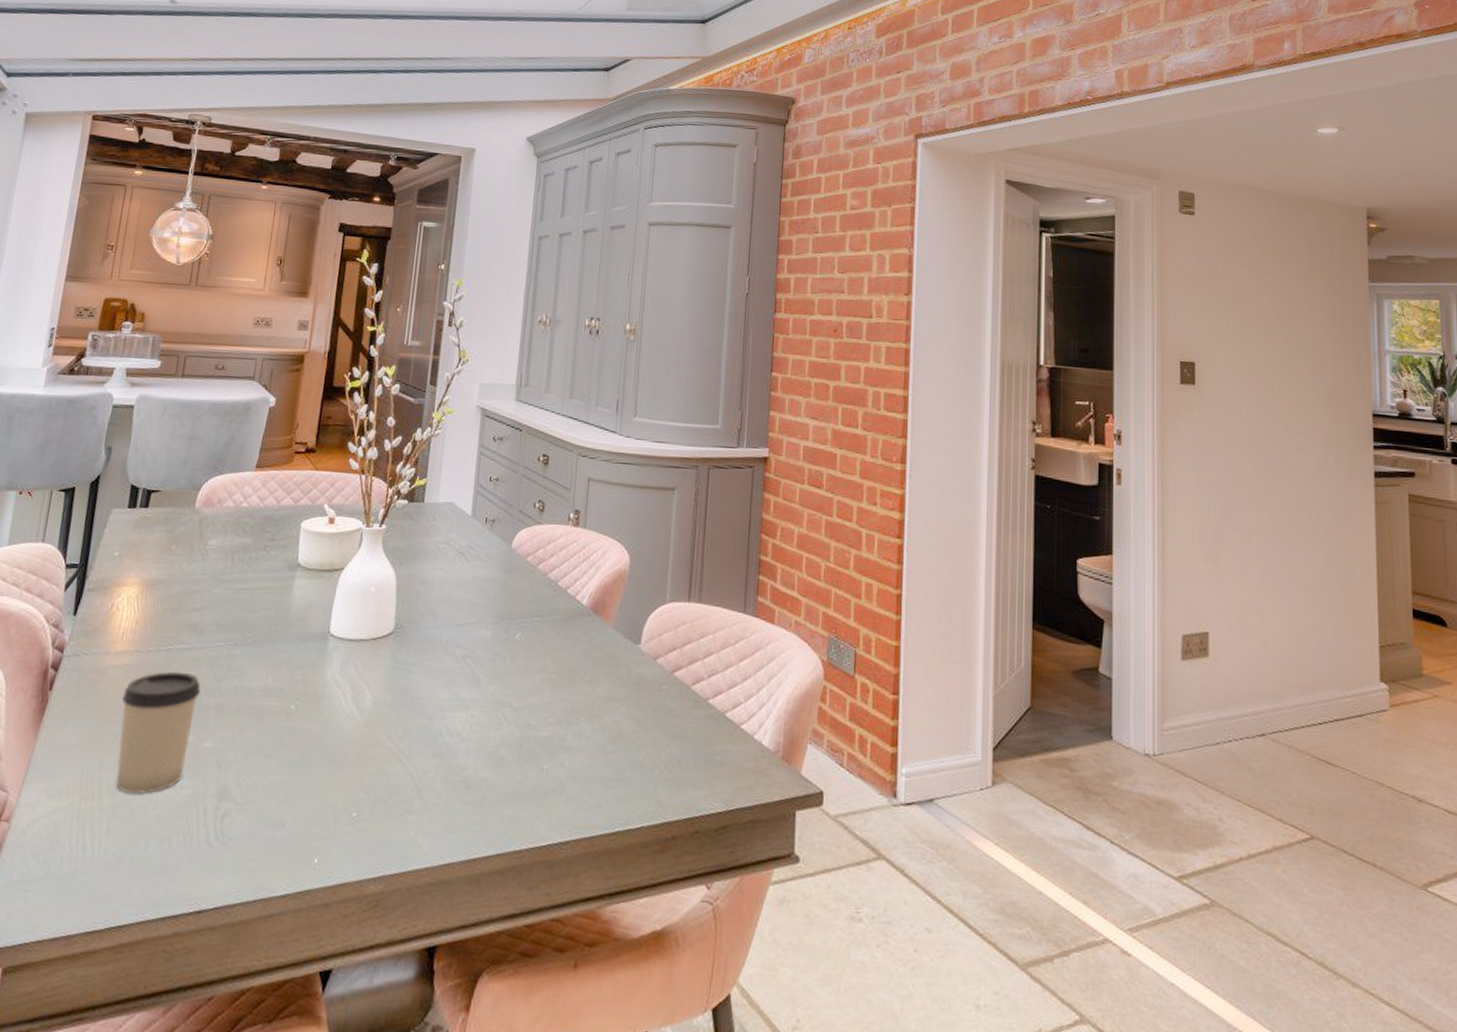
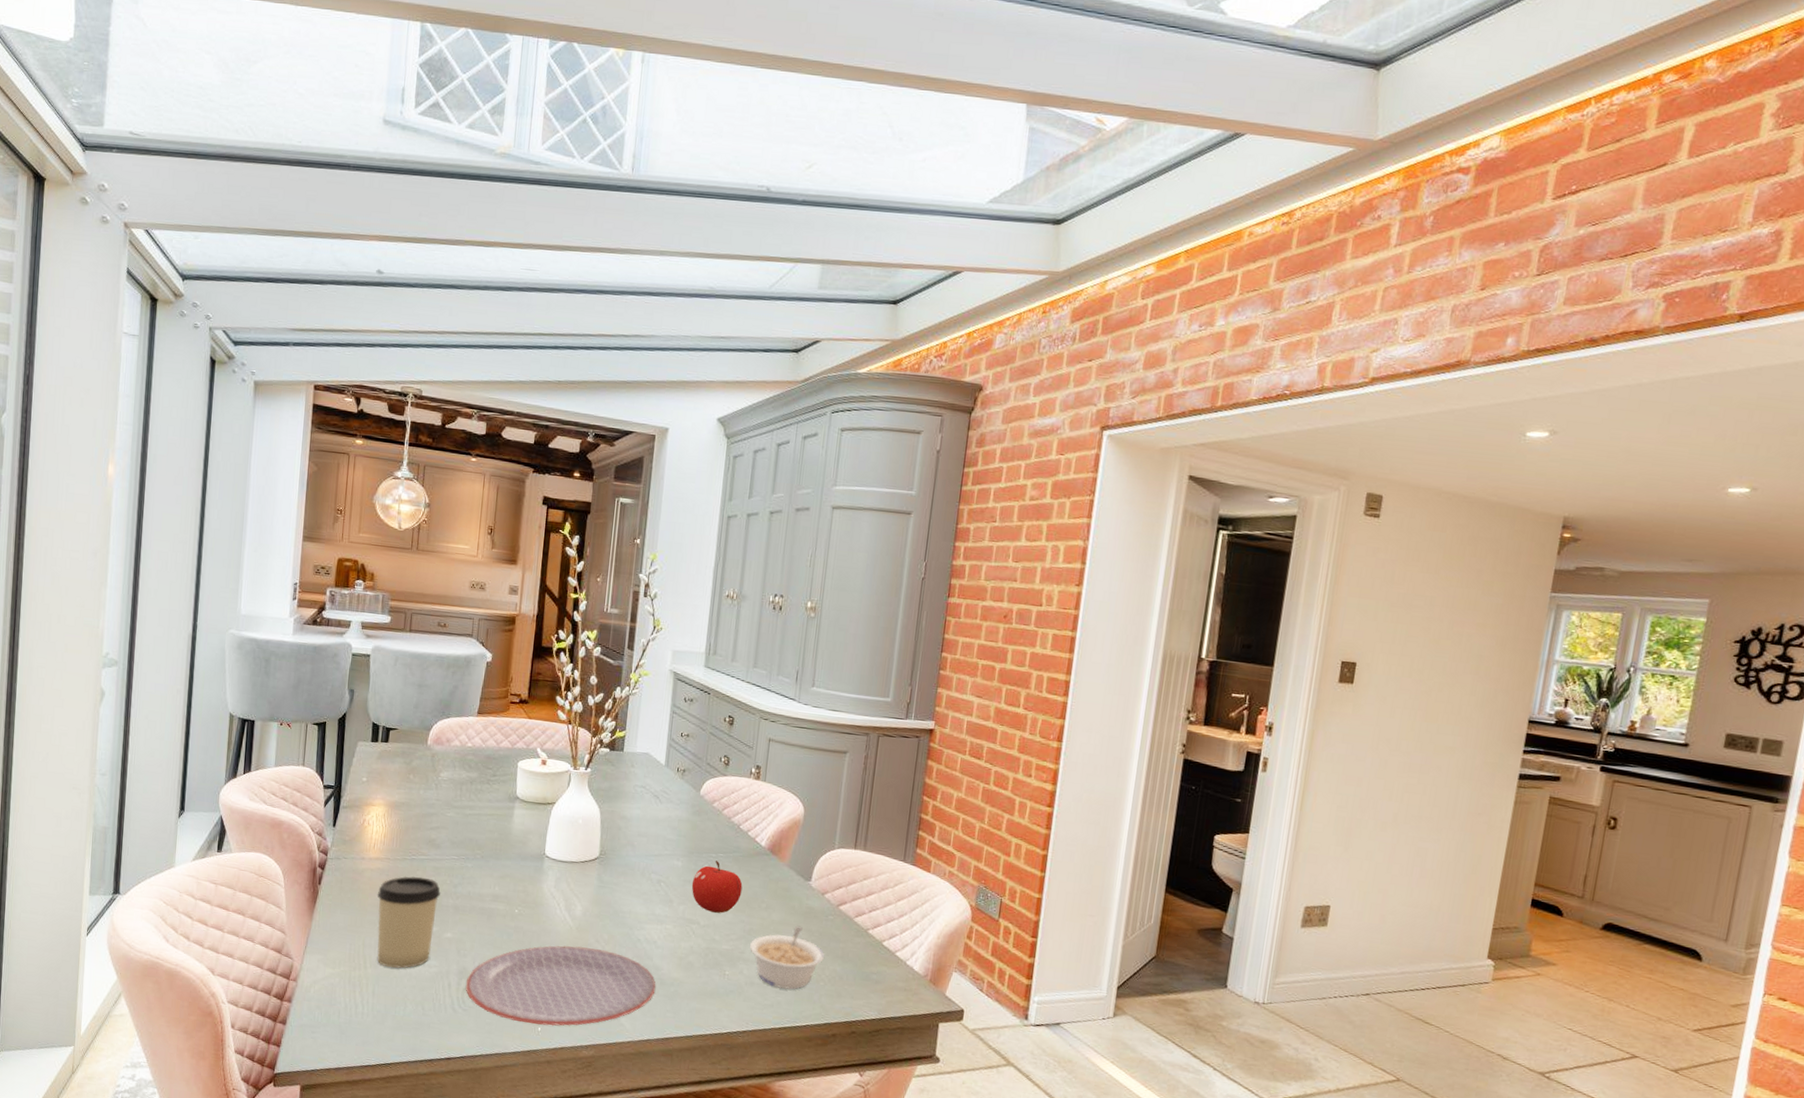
plate: none [224,747,461,856] -> present [465,945,656,1026]
fruit: none [502,626,562,692] -> present [691,860,743,913]
legume: none [572,700,660,783] -> present [750,925,825,990]

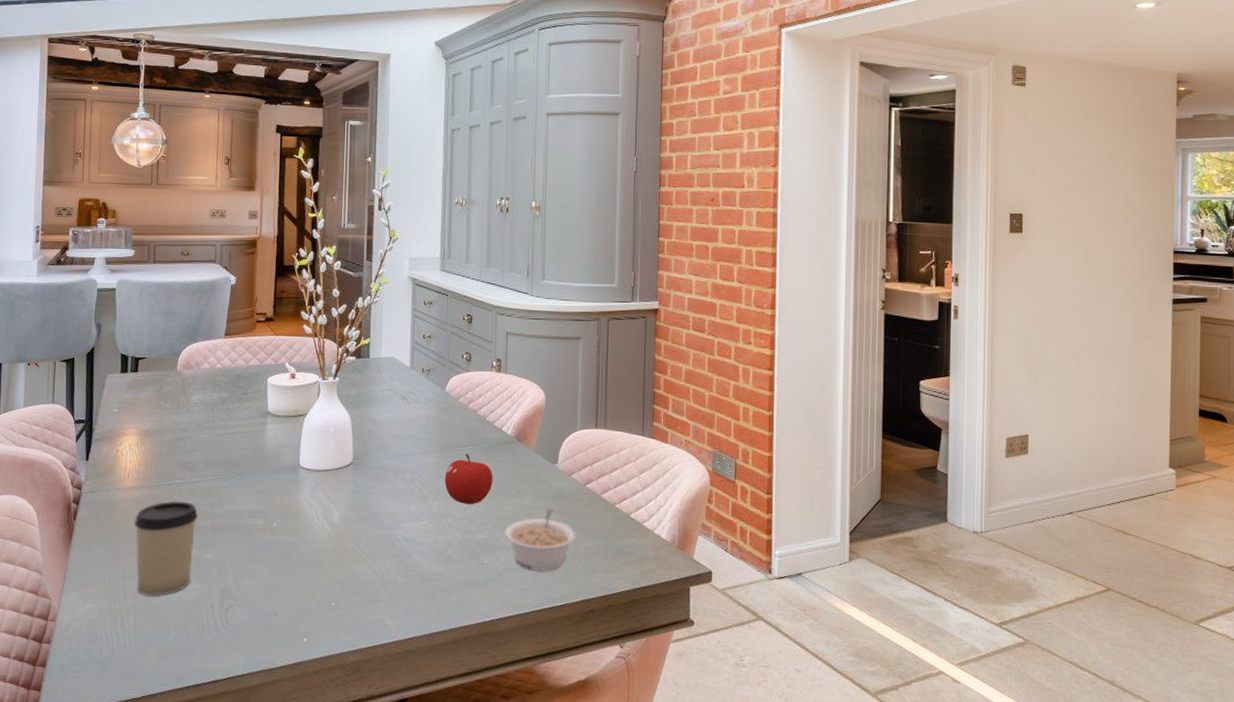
plate: present [465,945,656,1026] -> none [228,553,417,636]

